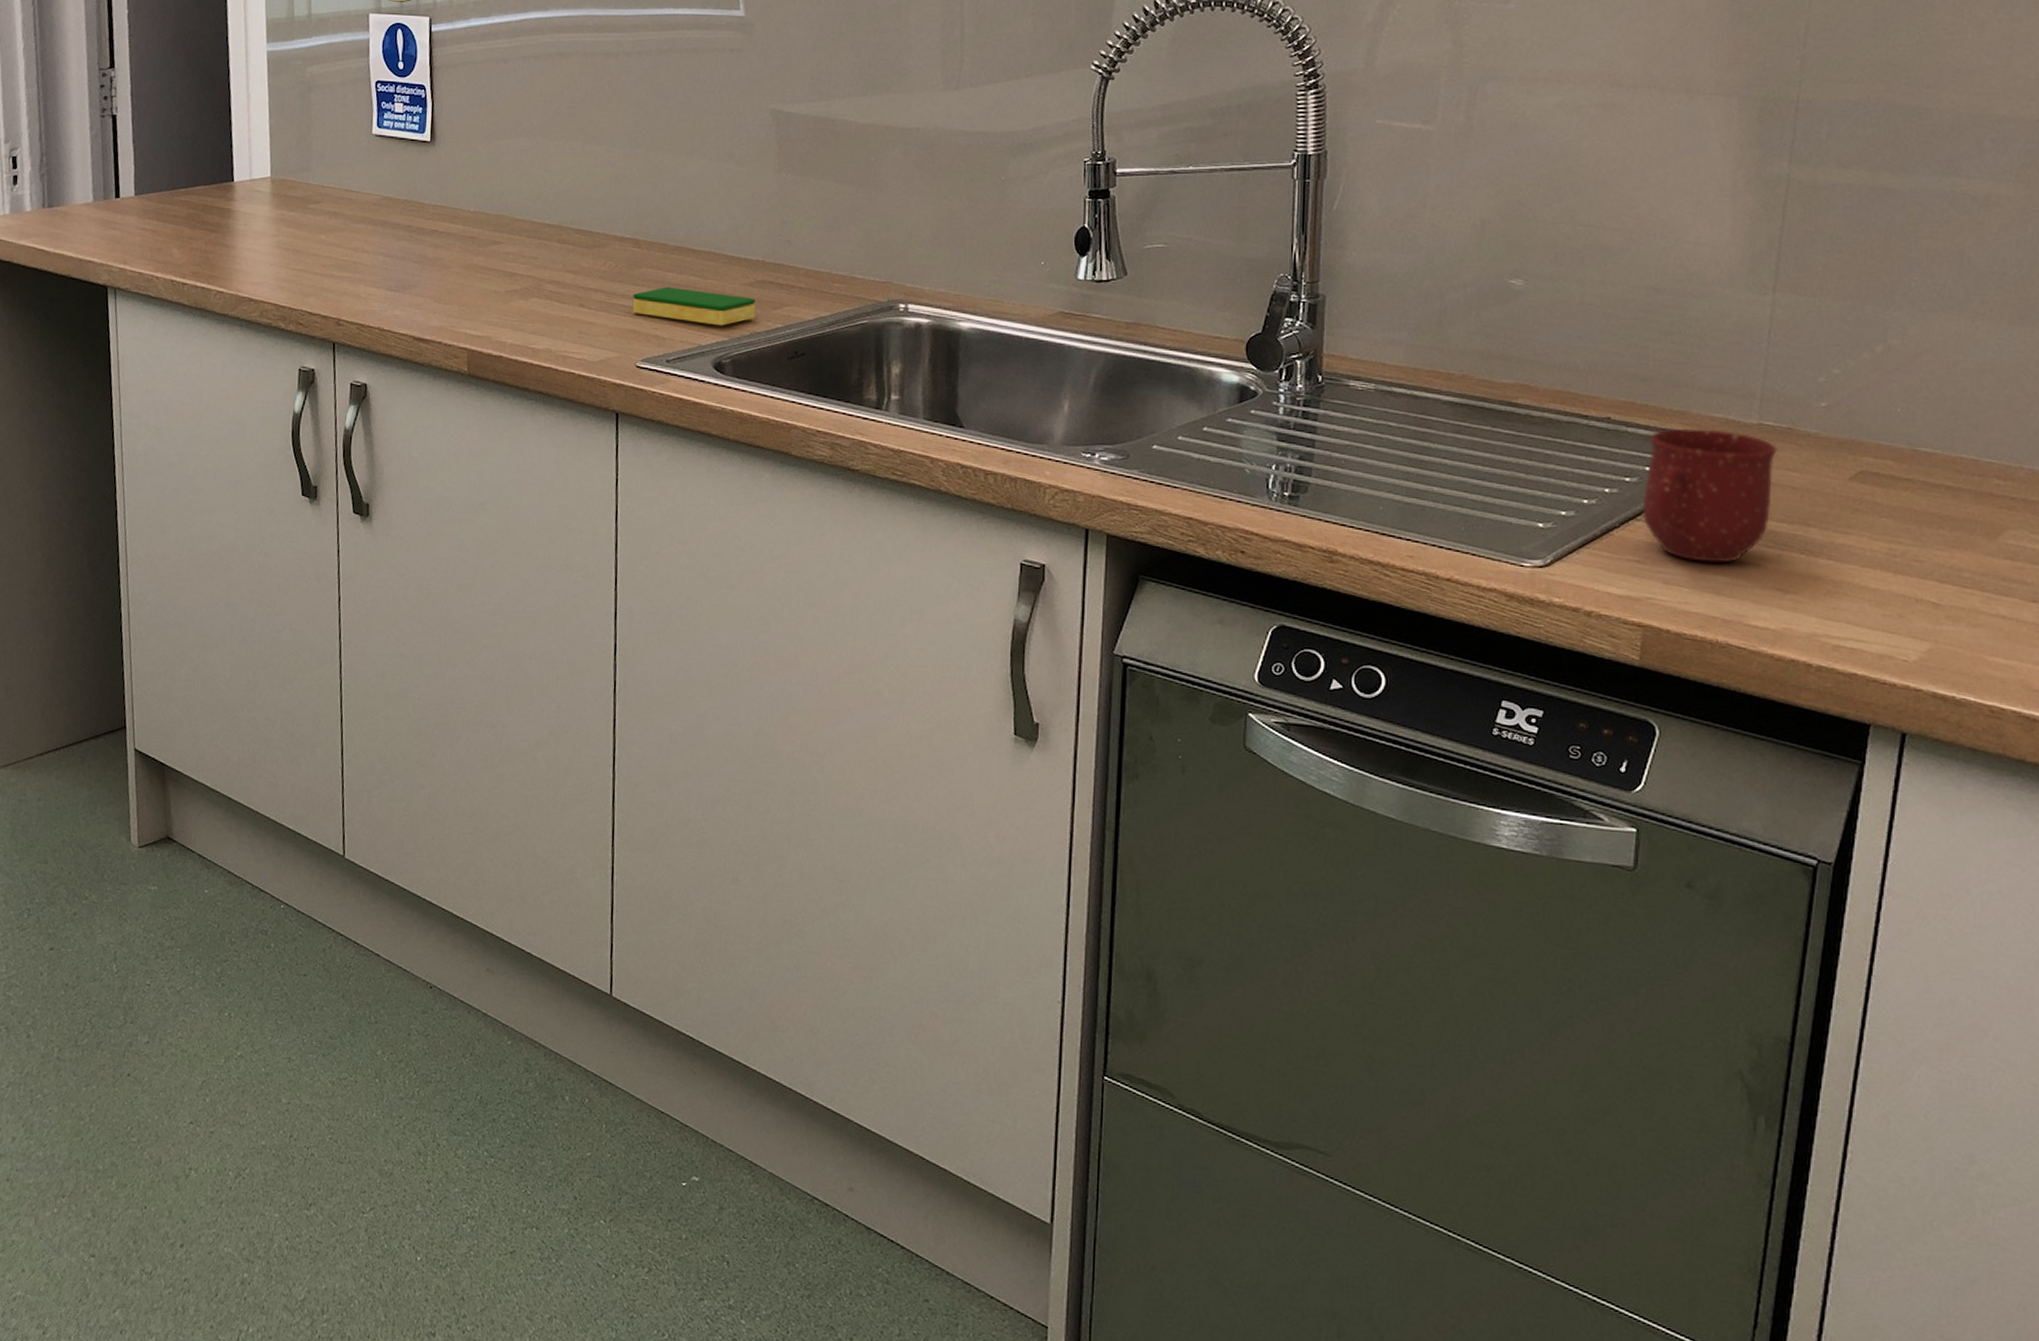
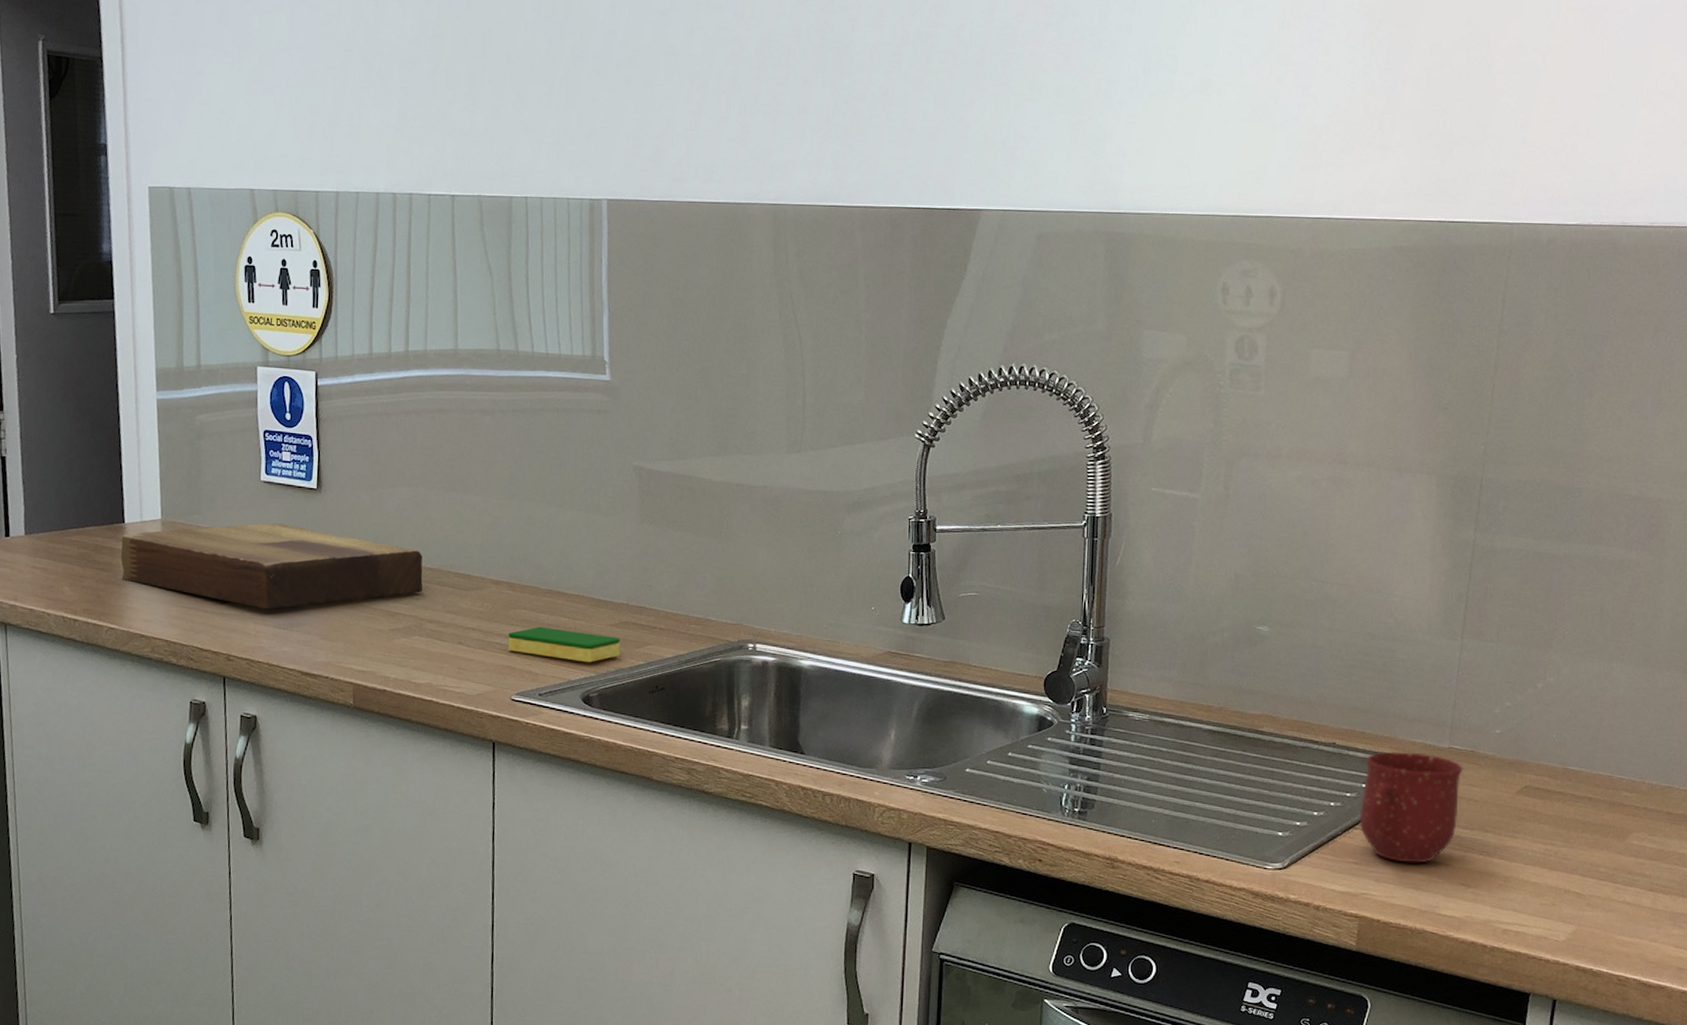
cutting board: none [229,179,542,270] -> present [120,523,423,609]

